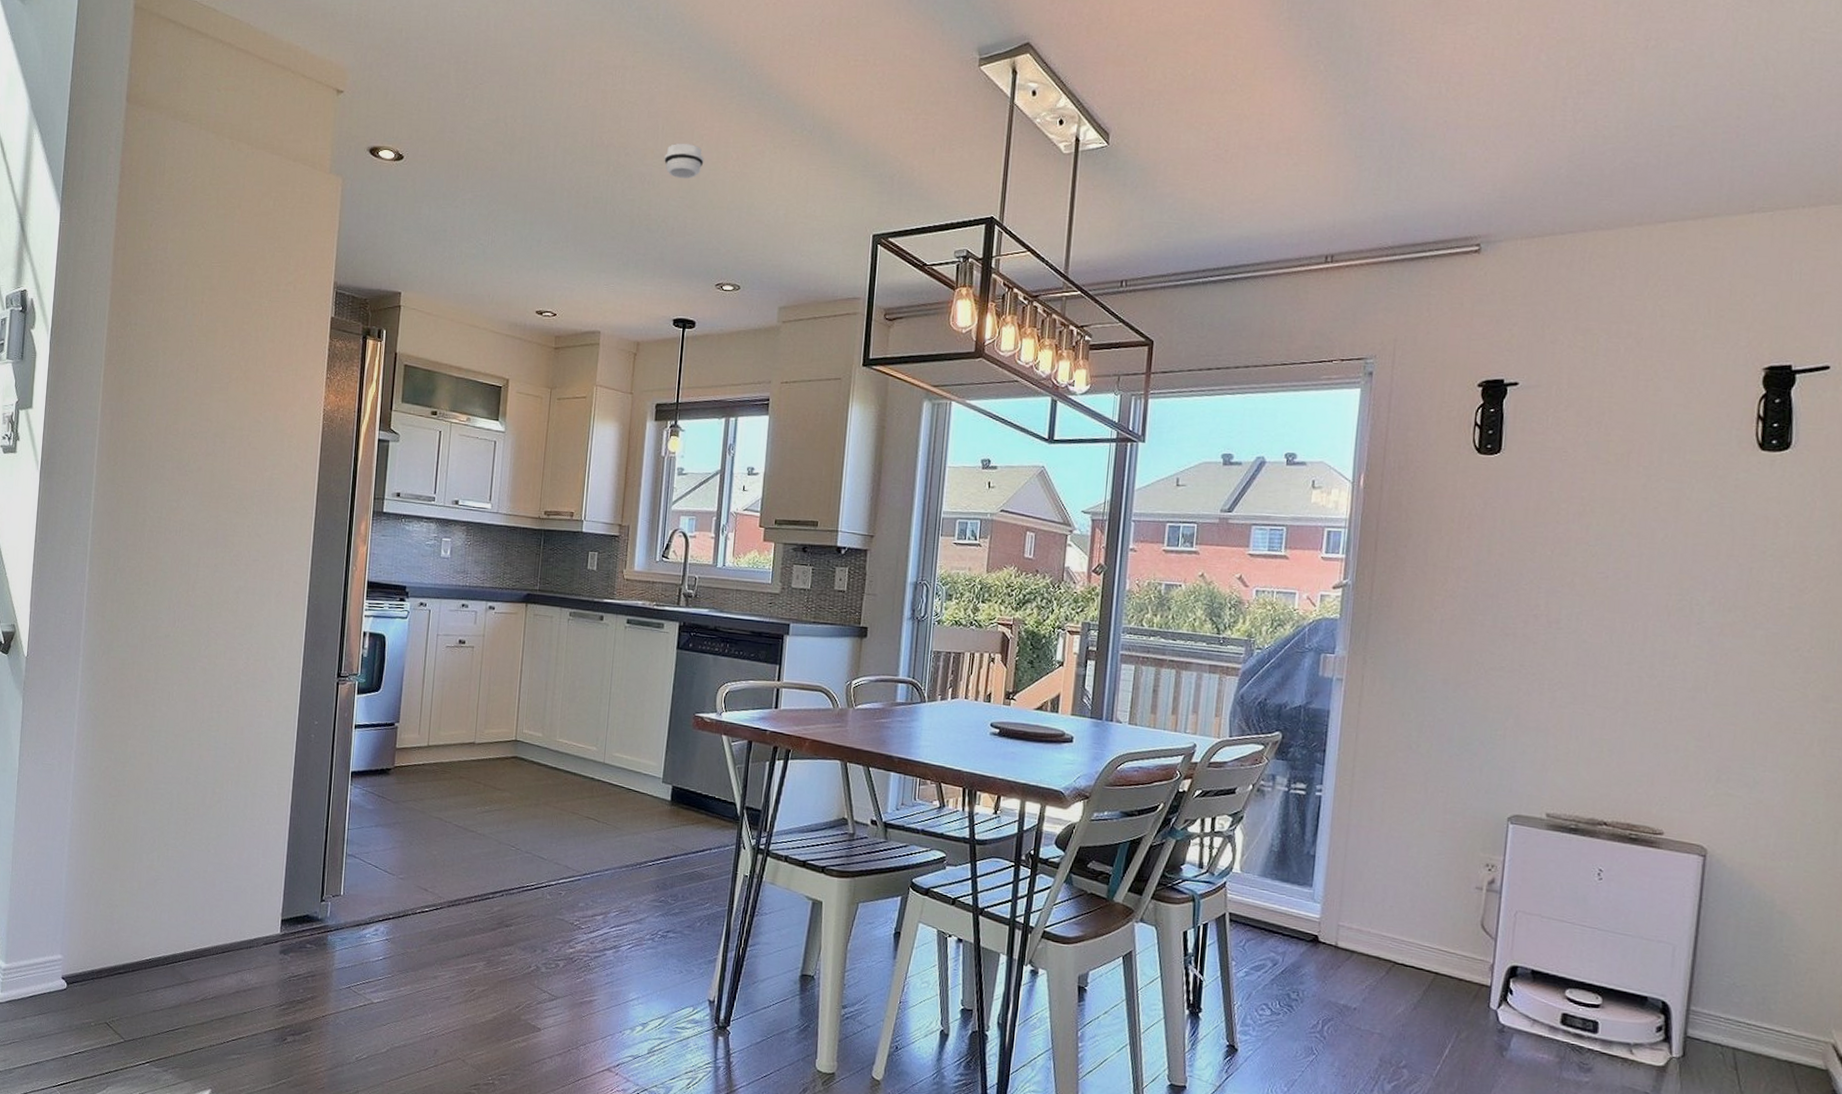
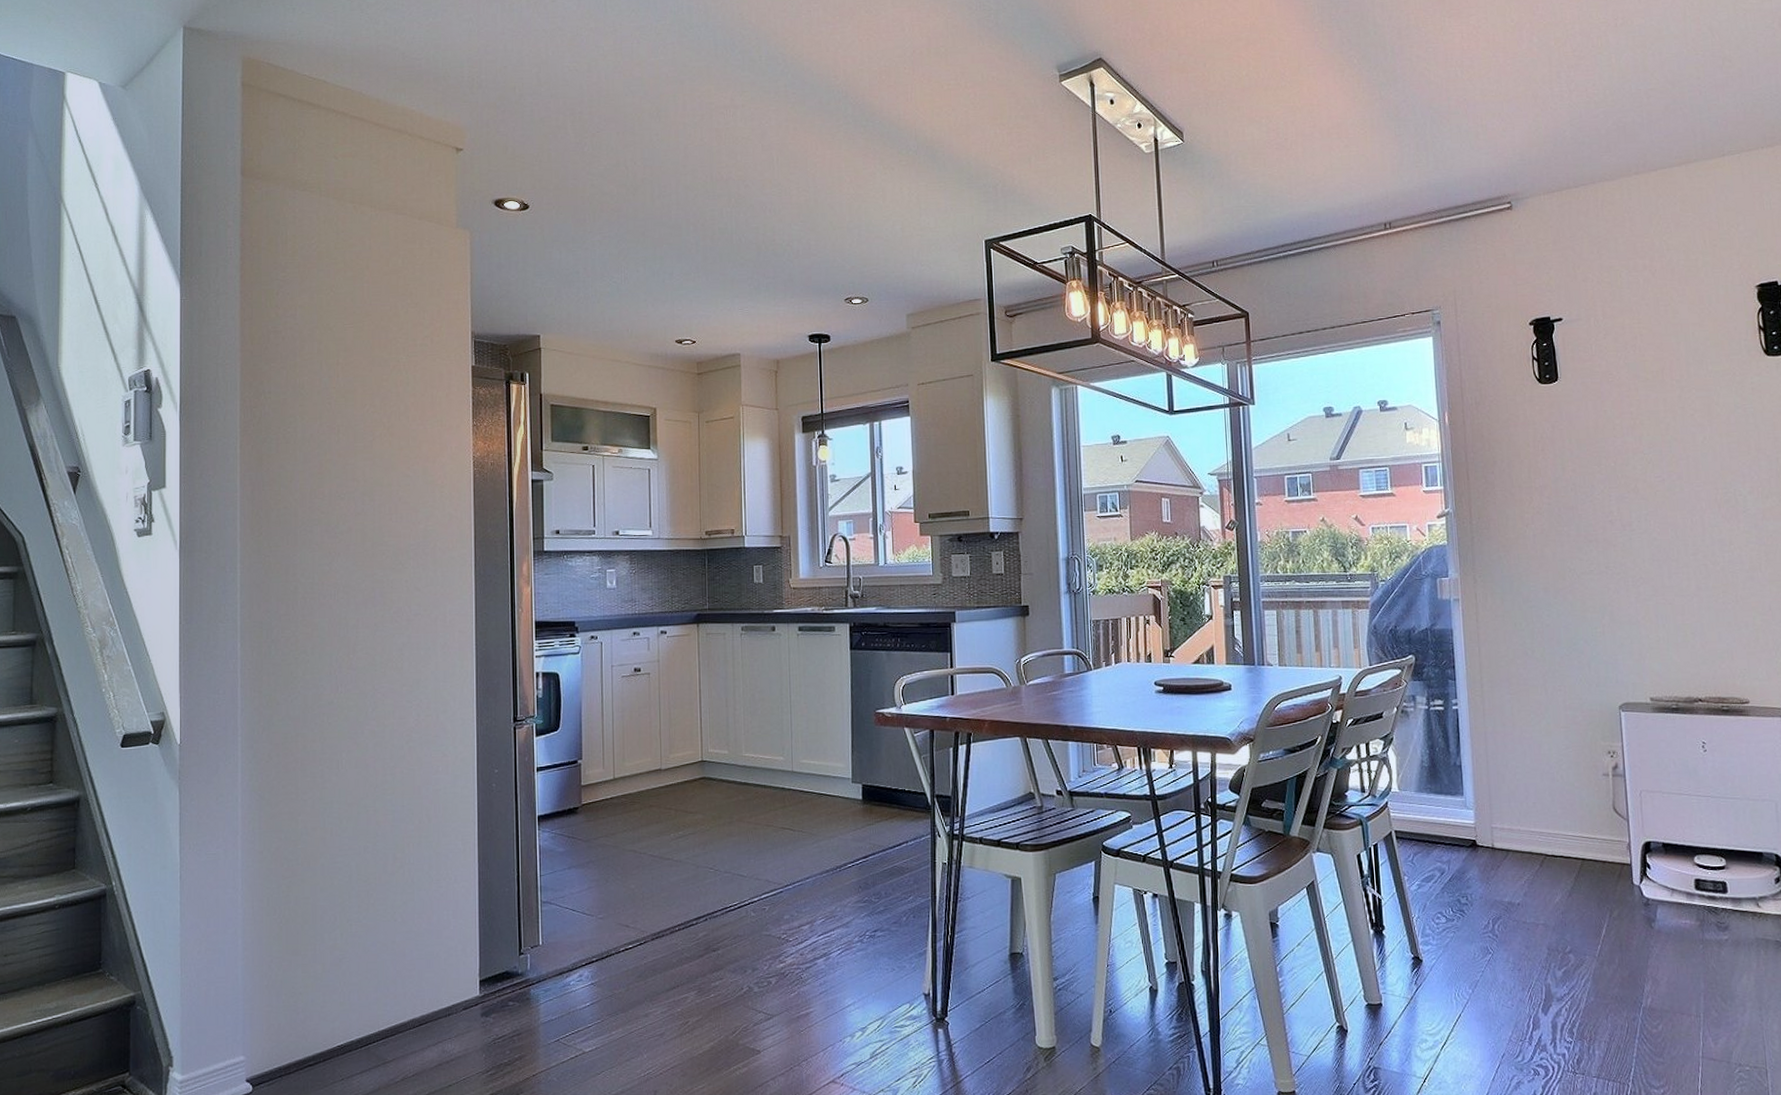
smoke detector: present [664,143,704,179] -> none [782,171,820,205]

